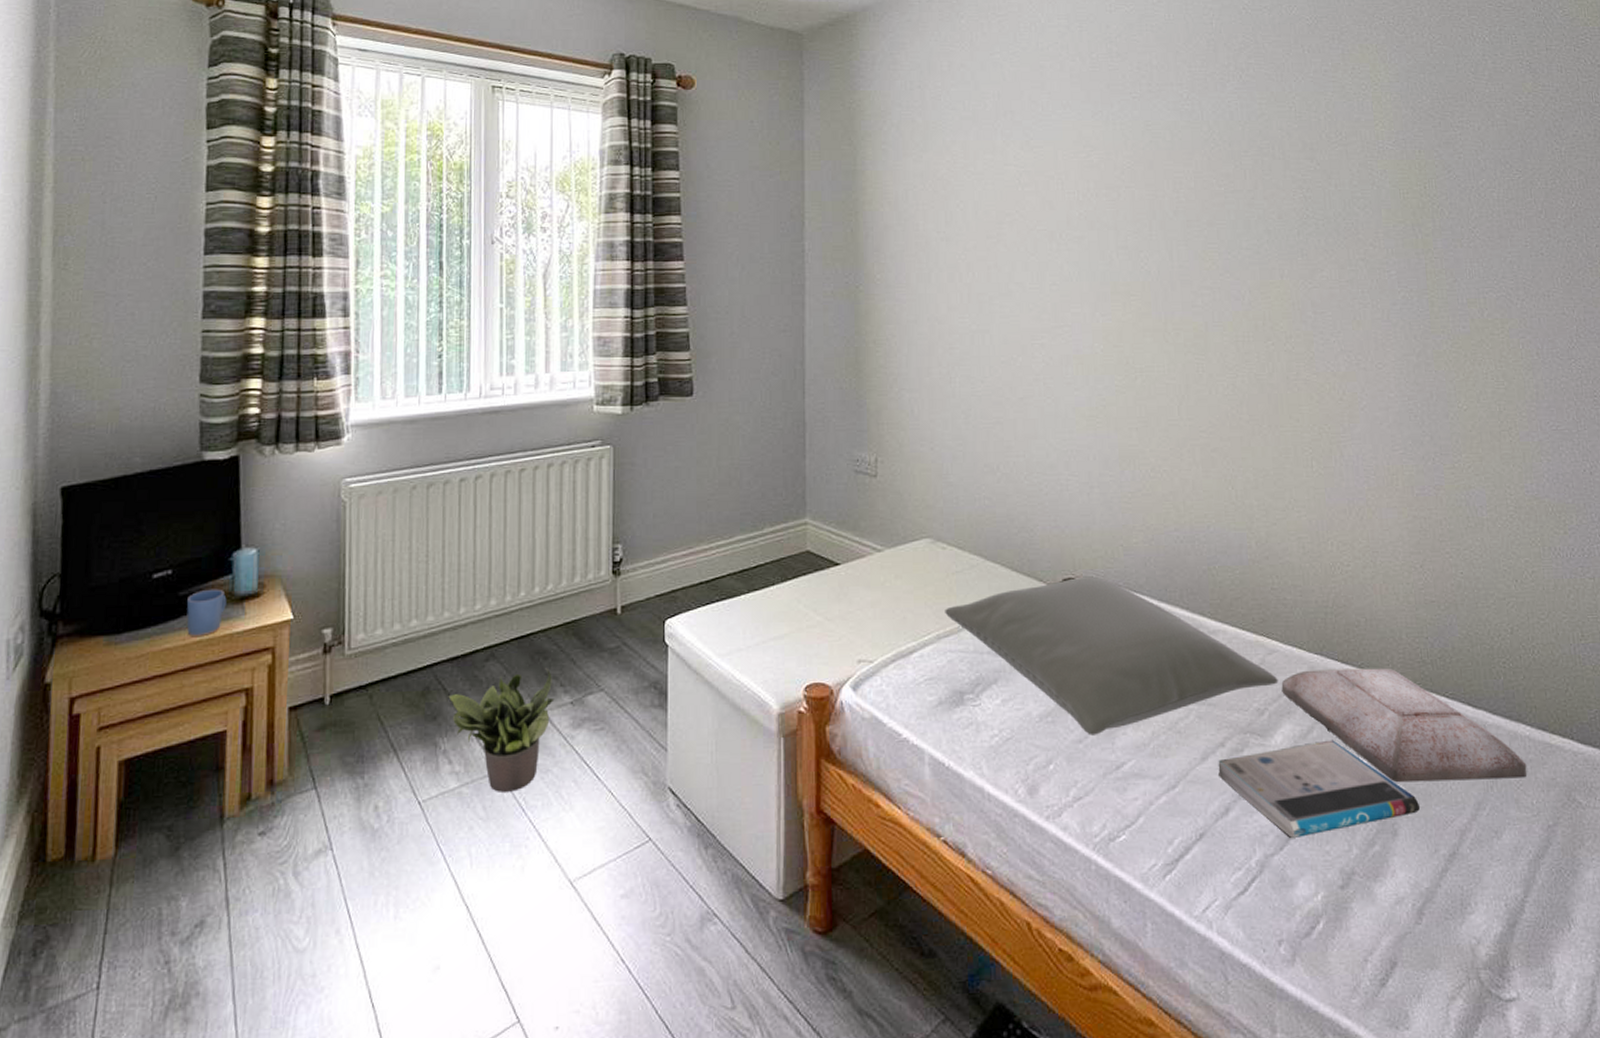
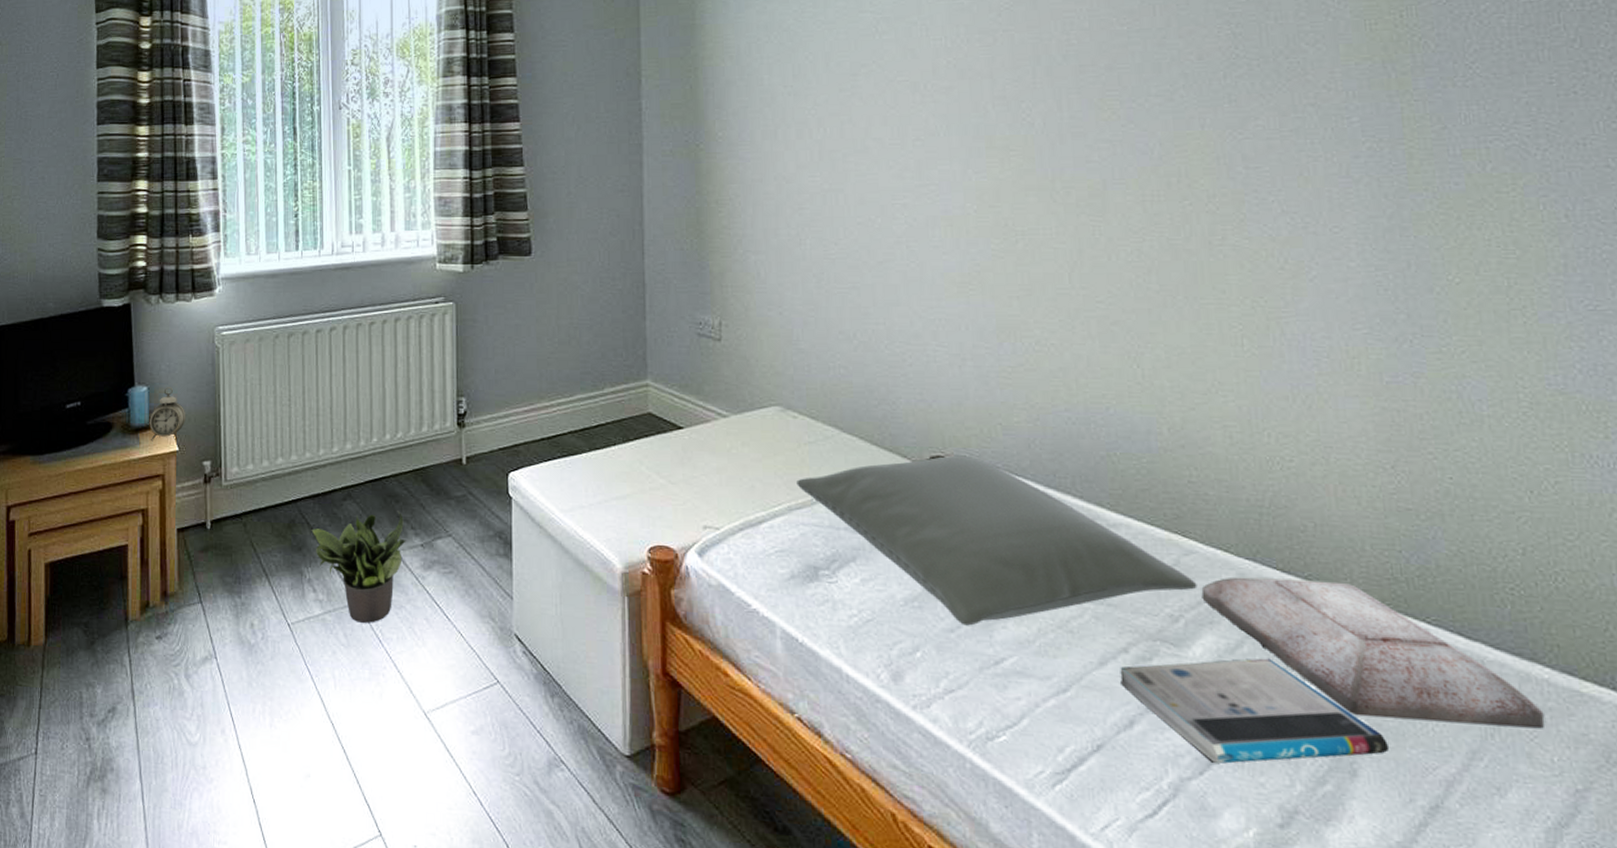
mug: present [186,589,227,636] -> none [93,420,125,461]
alarm clock: none [257,548,304,609] -> present [149,387,186,440]

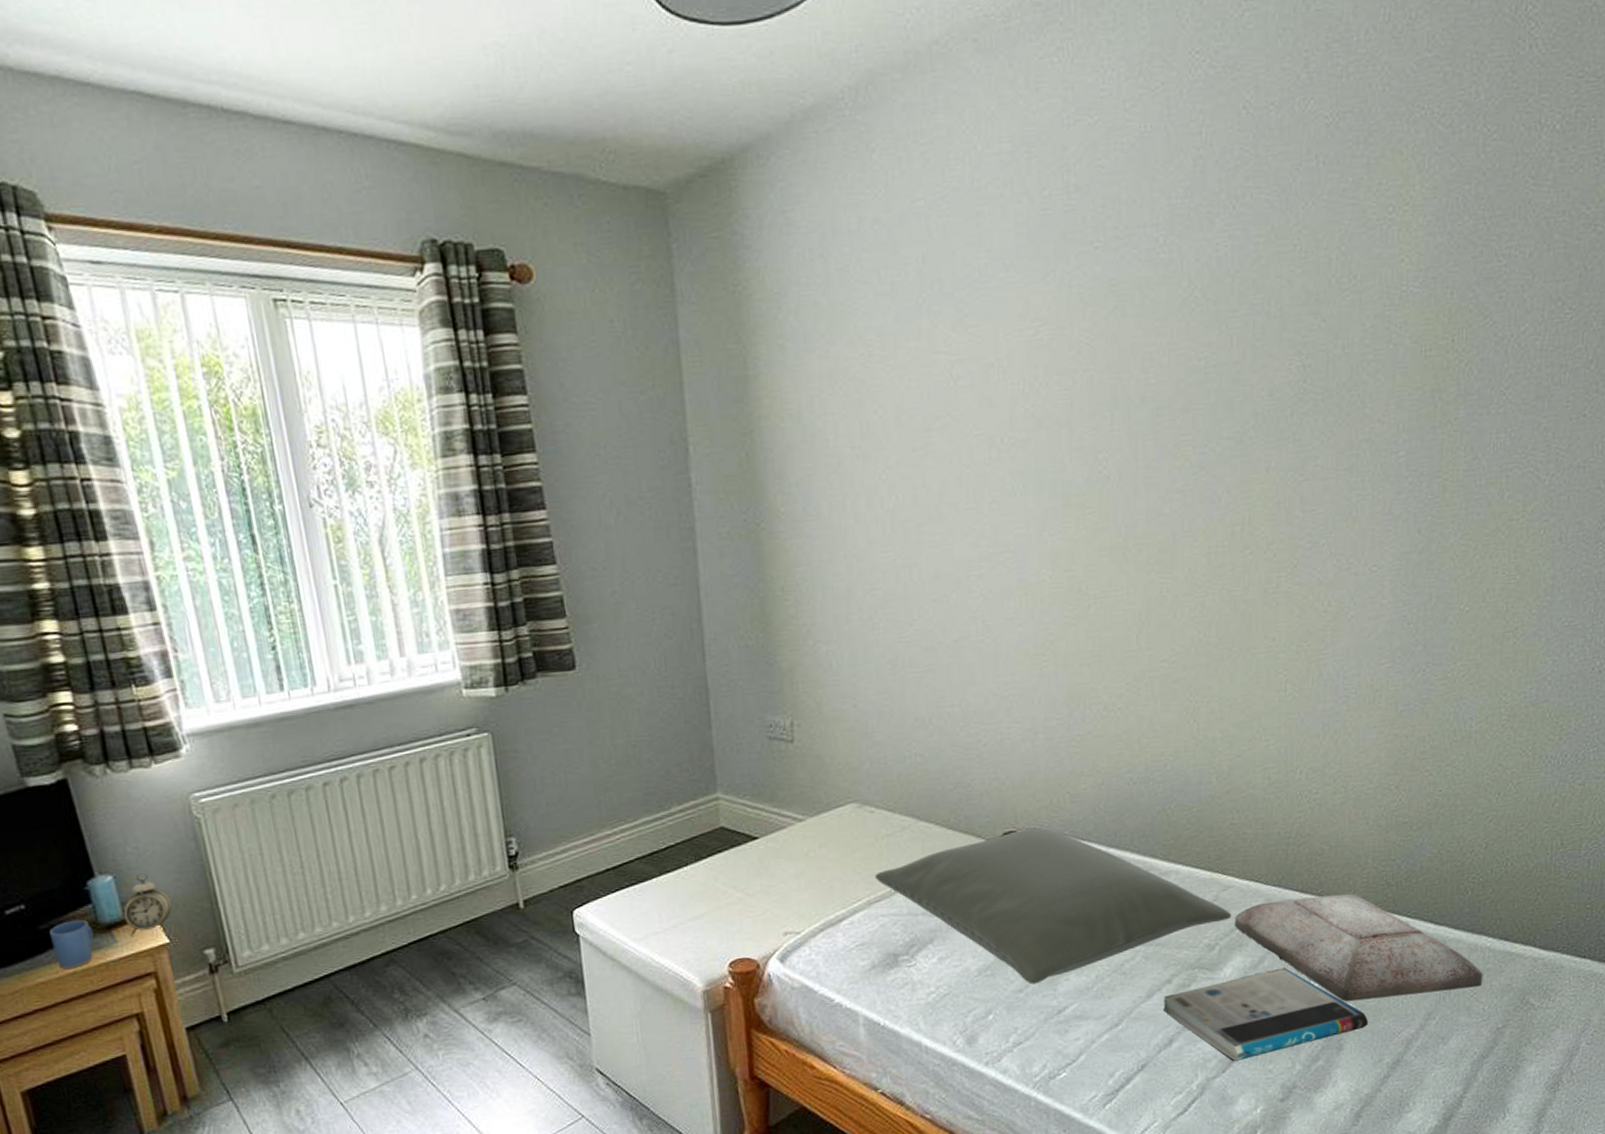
mug: none [93,420,125,461] -> present [49,919,94,969]
potted plant: present [311,511,406,623] -> none [352,968,466,1088]

